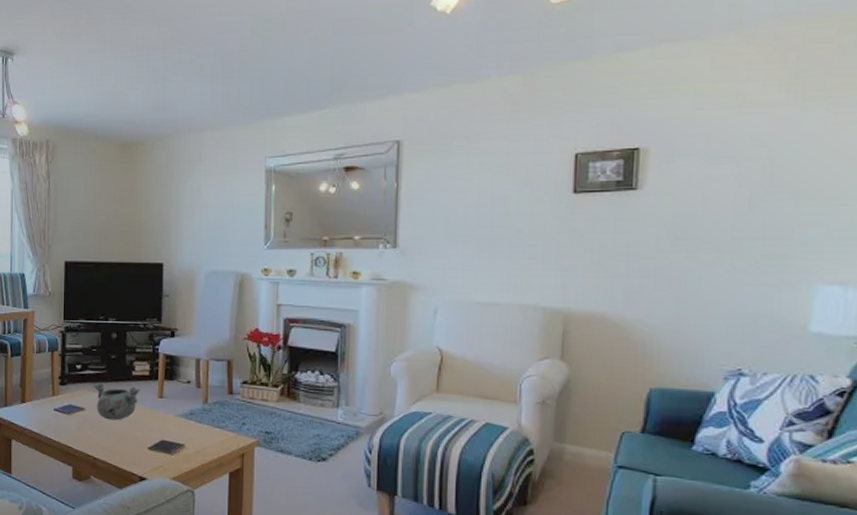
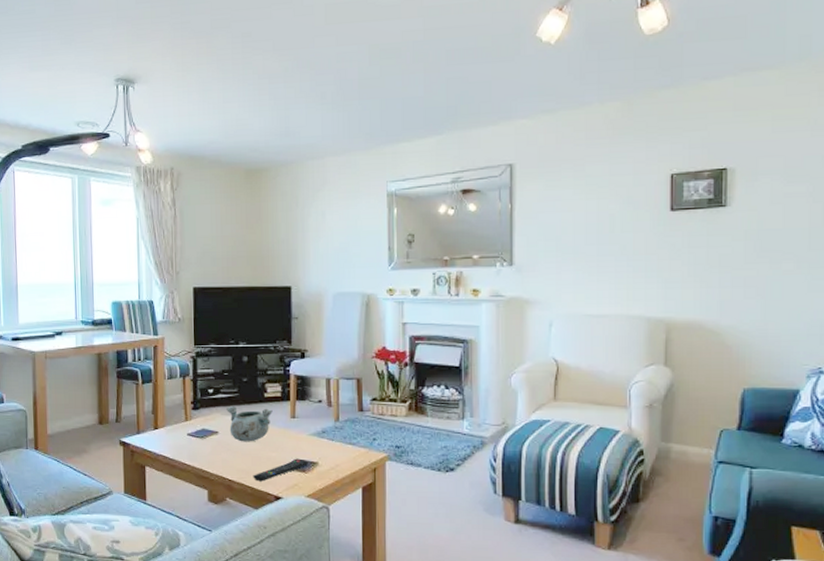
remote control: none [118,440,174,461] -> present [253,460,308,482]

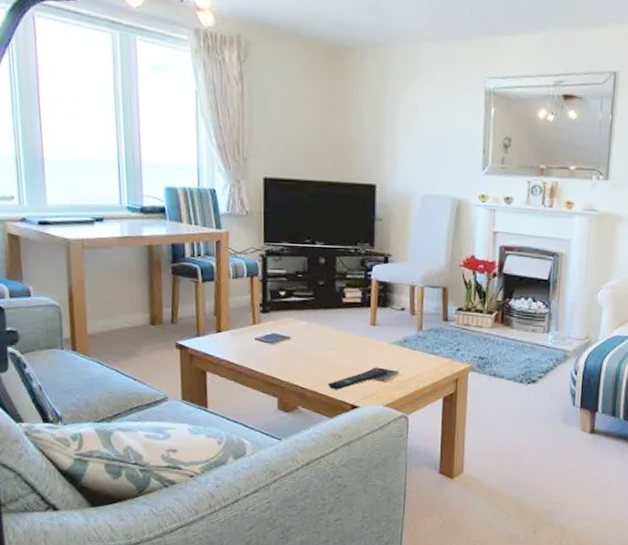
decorative bowl: present [226,406,273,442] -> none [300,311,351,349]

